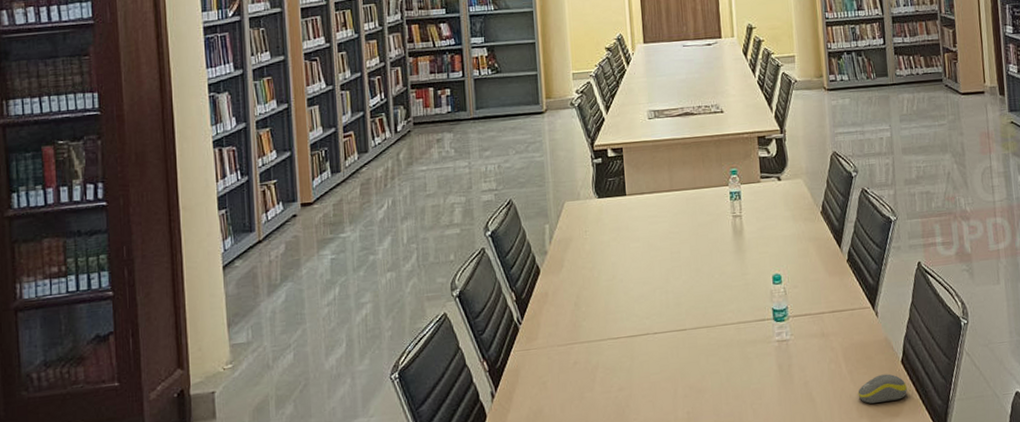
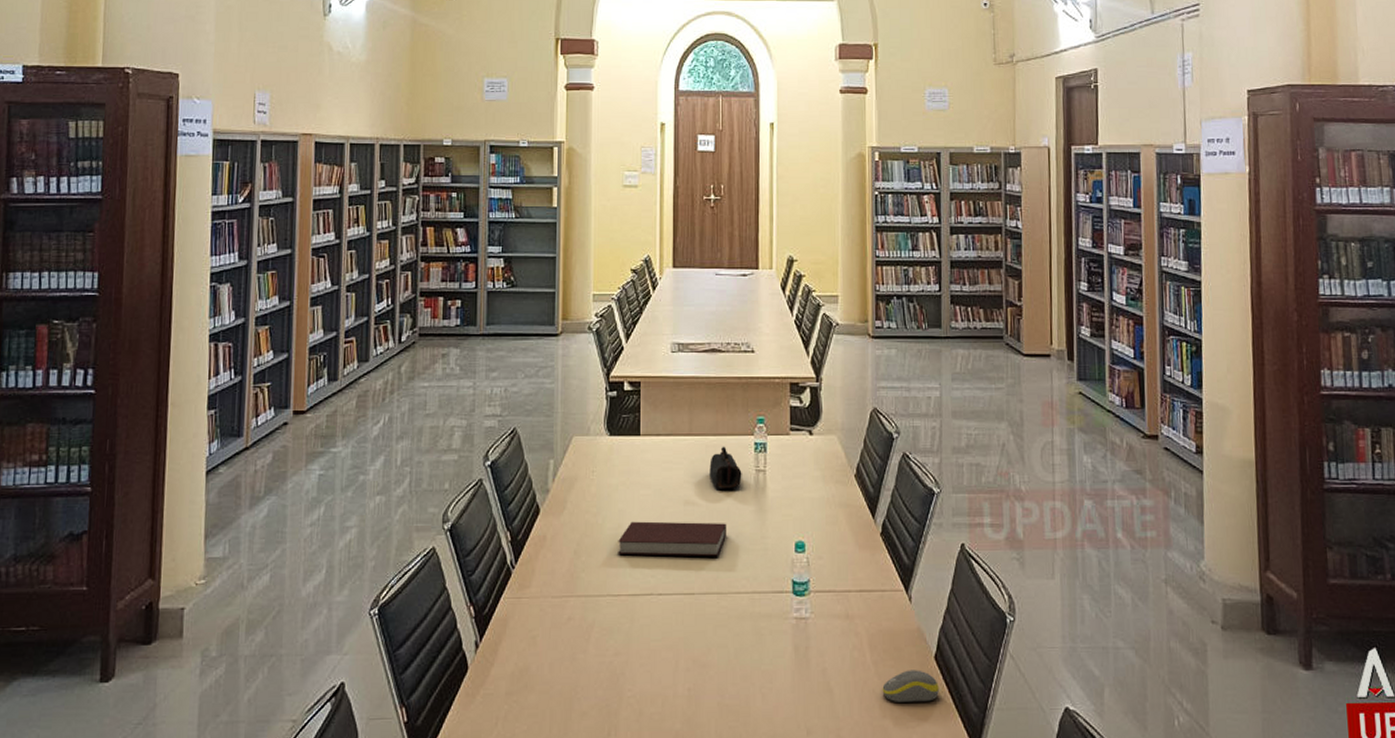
notebook: none [614,265,711,302] -> present [618,521,726,556]
pencil case: none [691,197,721,236] -> present [709,446,742,489]

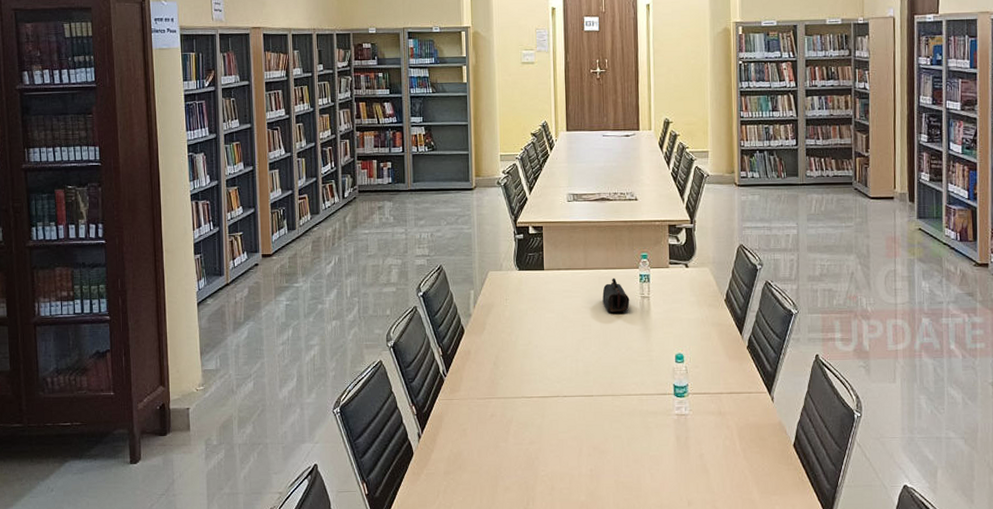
notebook: present [618,521,726,556] -> none [529,339,618,366]
computer mouse: present [882,670,939,702] -> none [750,455,797,480]

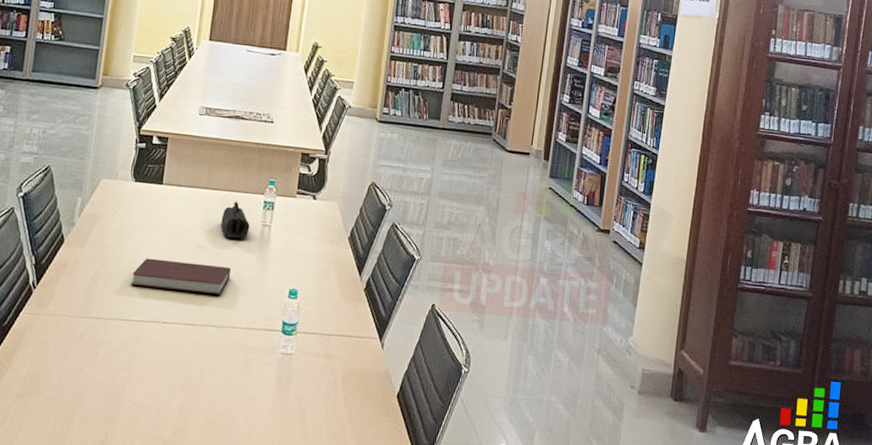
notebook: none [529,339,618,366] -> present [131,258,231,295]

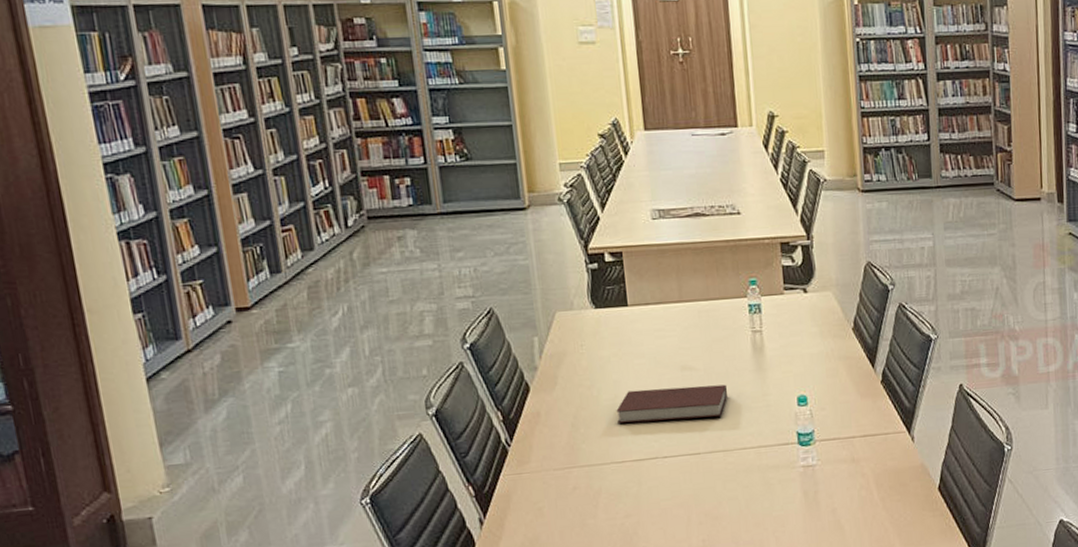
pencil case: present [221,201,250,239] -> none [703,310,739,353]

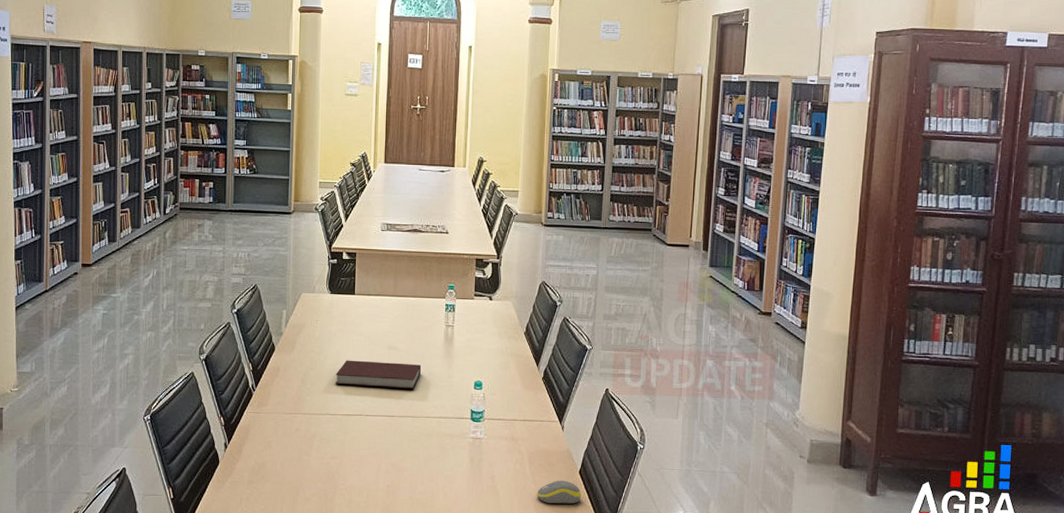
computer mouse: none [890,501,944,532] -> present [537,480,581,504]

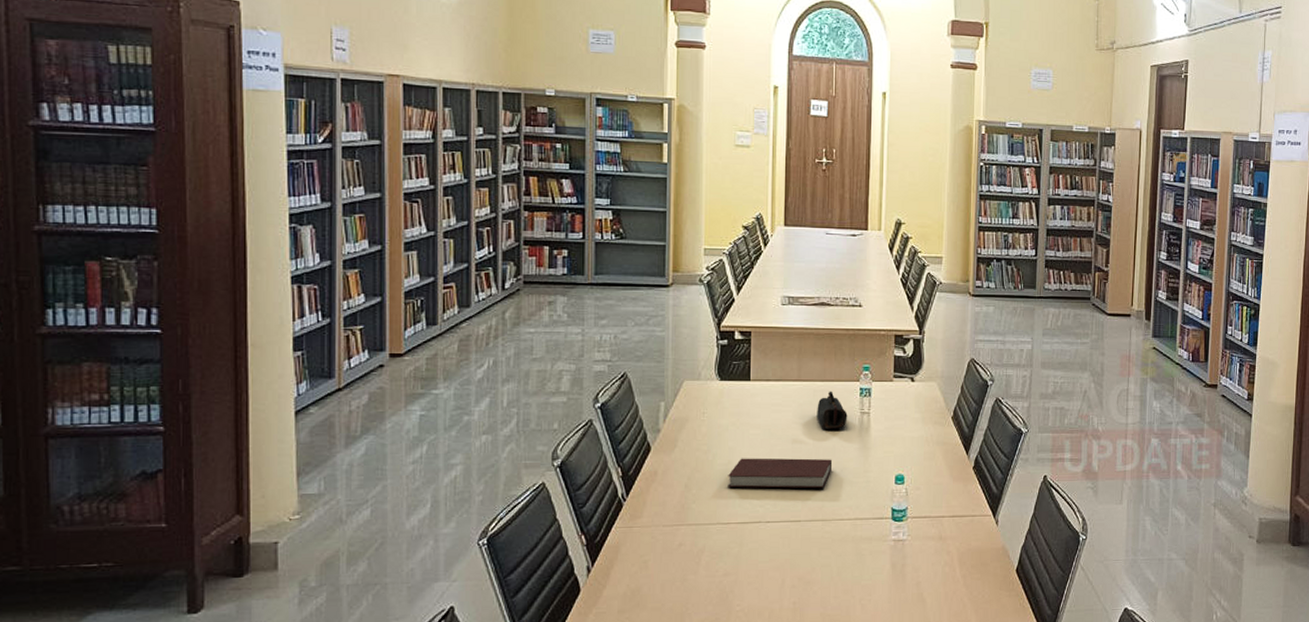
pencil case: none [409,305,435,339] -> present [817,391,848,429]
computer mouse: present [537,480,581,504] -> none [969,581,1019,608]

